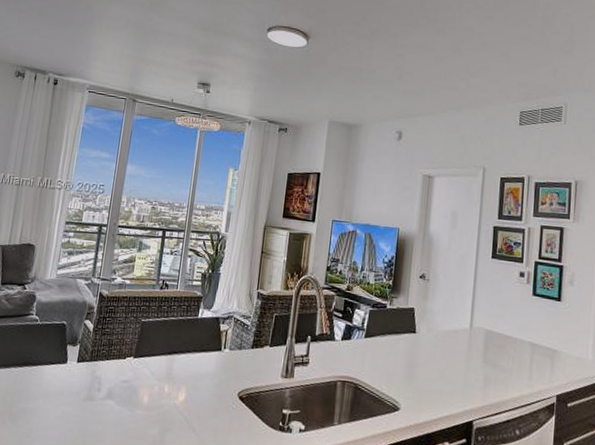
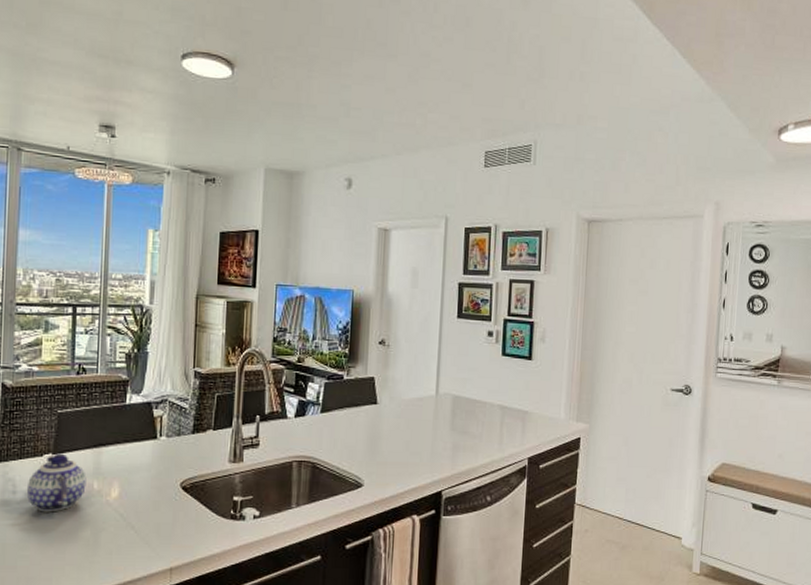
teapot: none [109,357,160,410] -> present [26,453,87,512]

